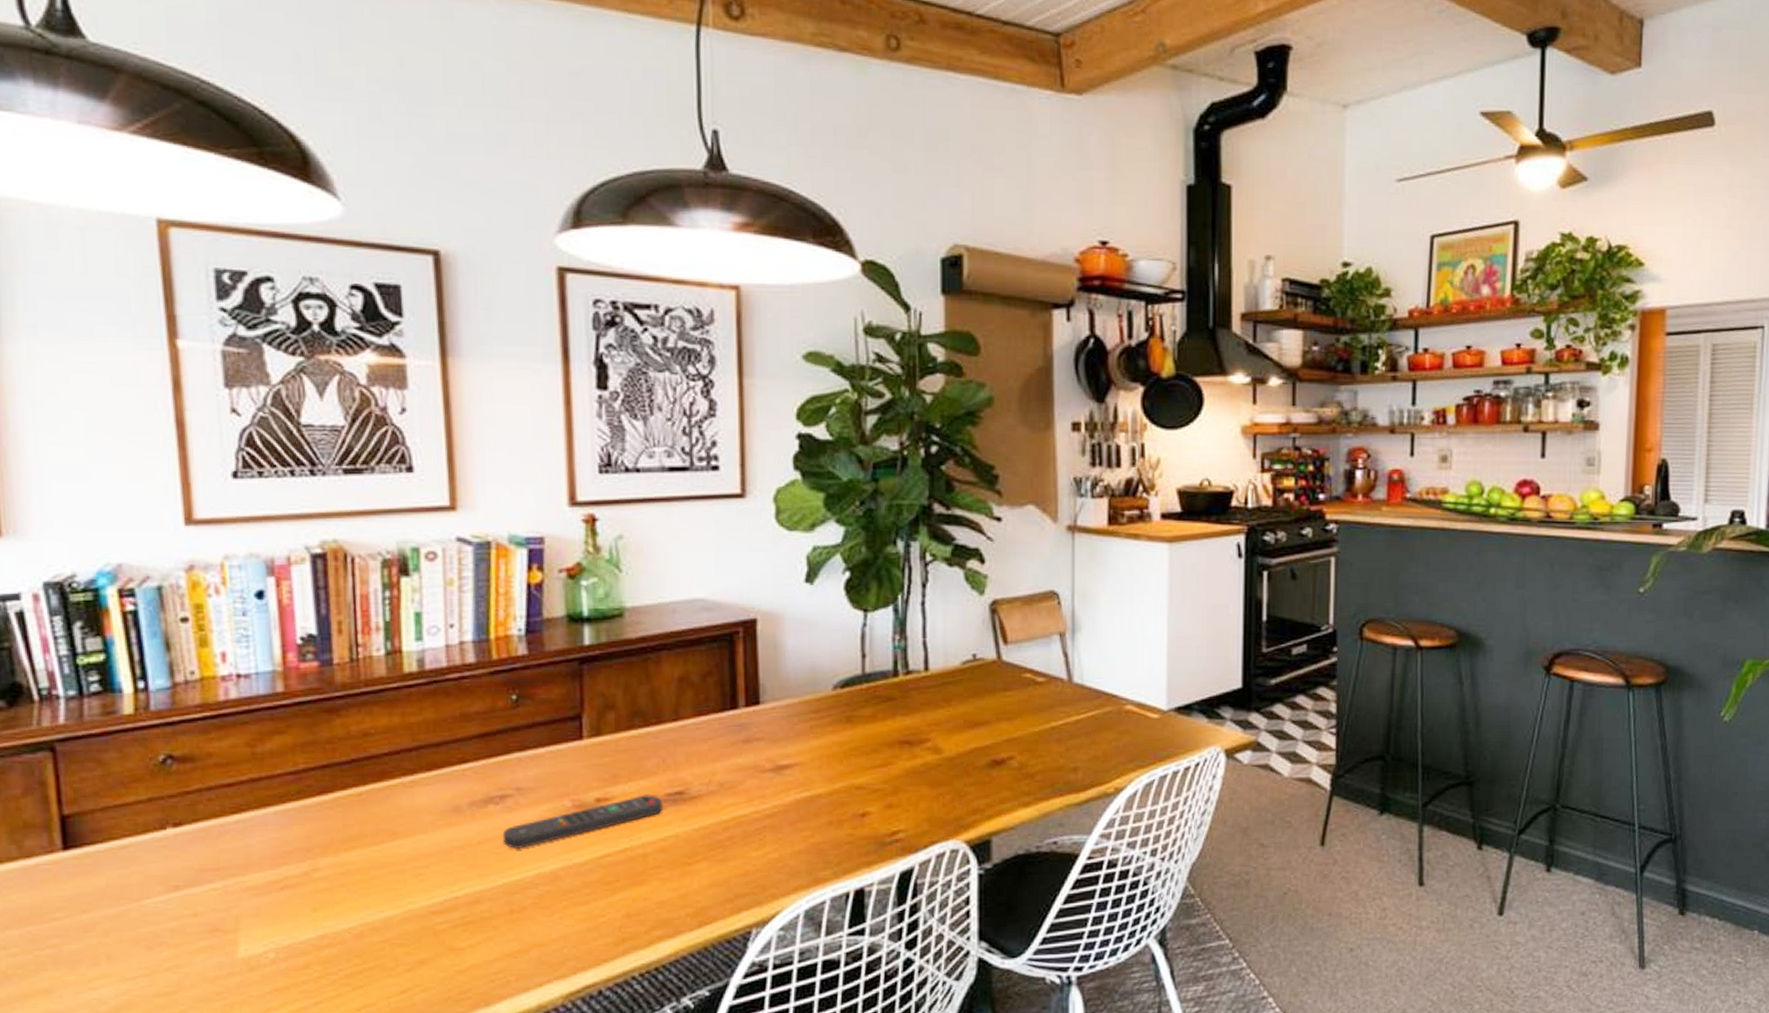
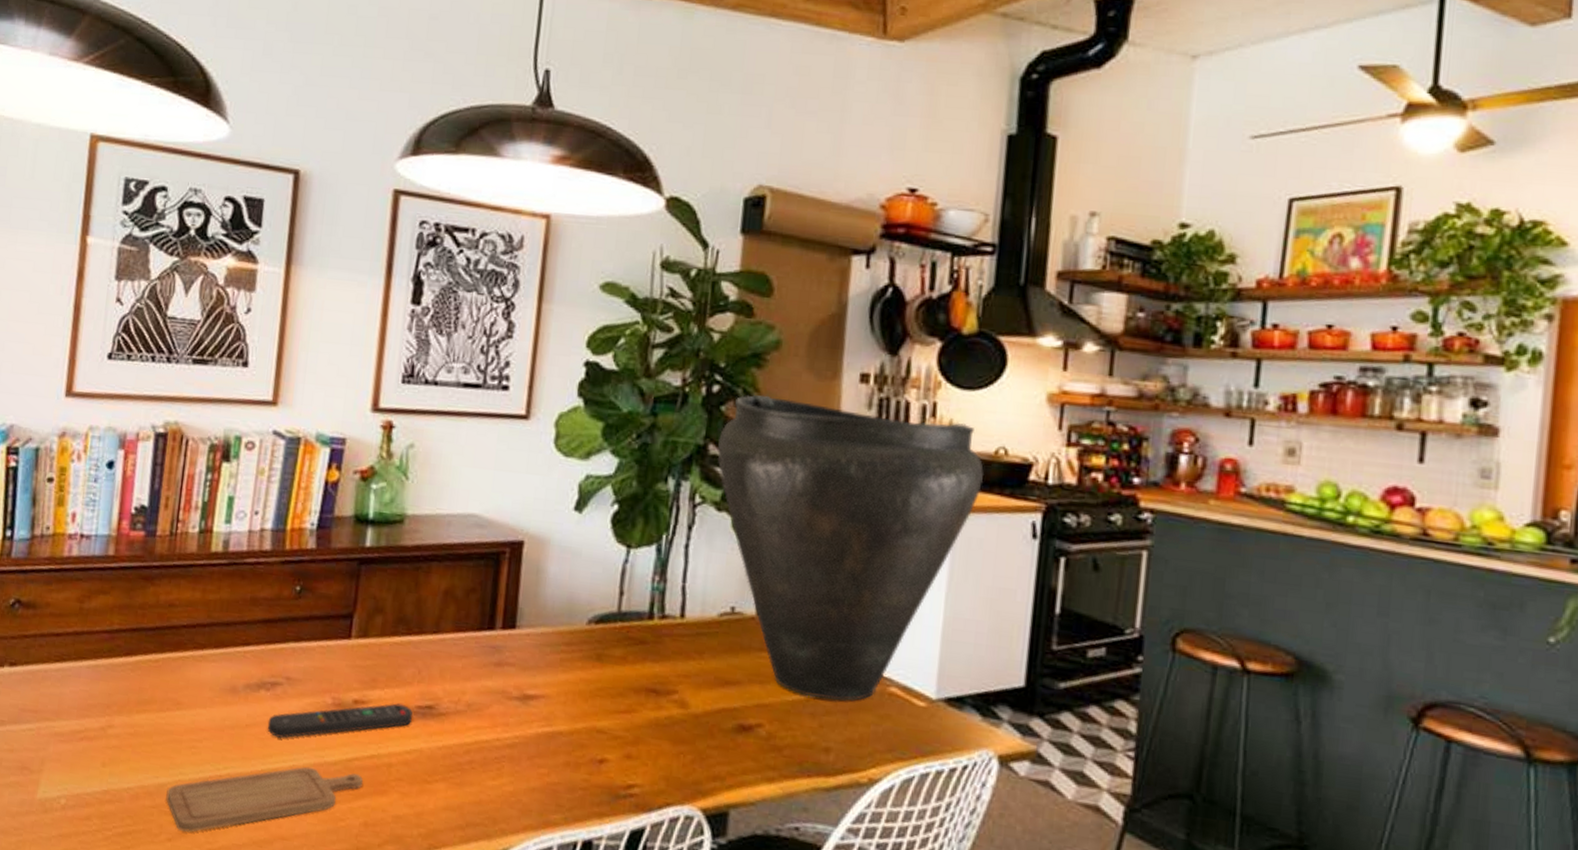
chopping board: none [396,869,618,959] -> present [166,766,363,832]
vase: none [941,451,1191,725] -> present [717,394,984,702]

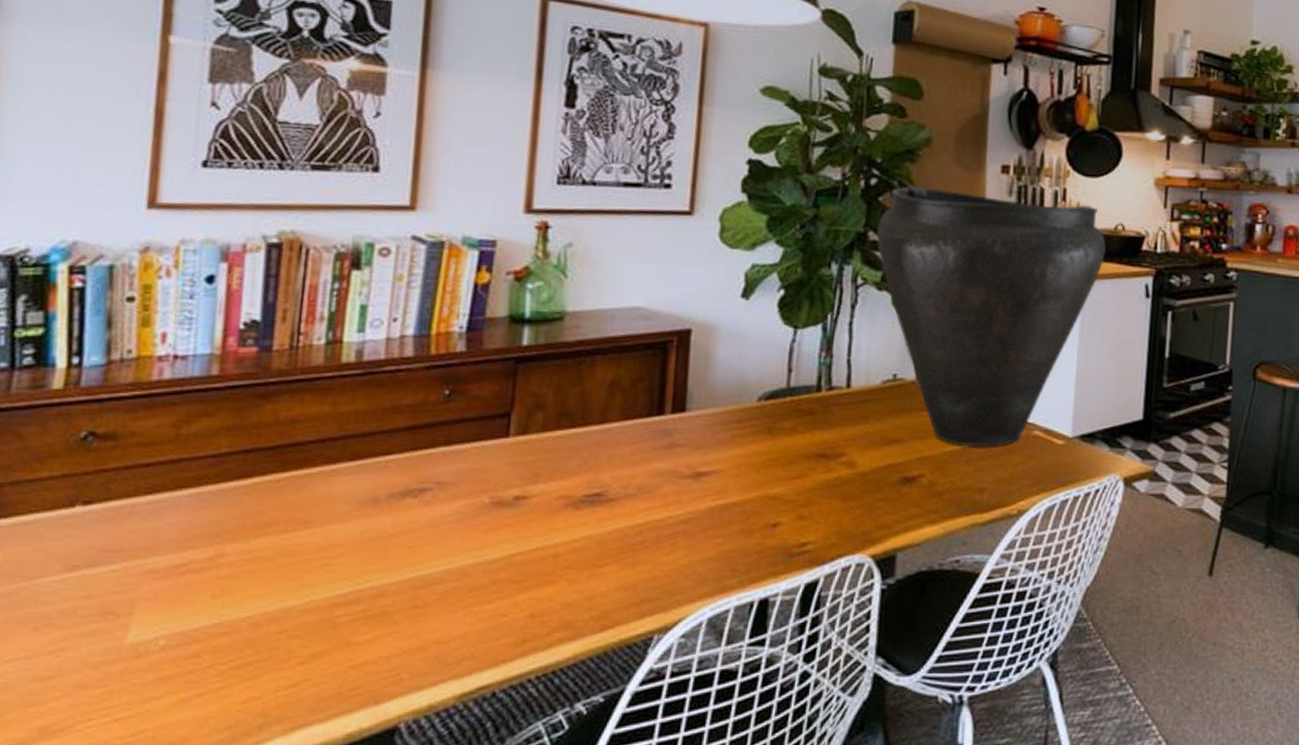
chopping board: present [166,766,363,832] -> none [295,568,527,652]
remote control: present [267,703,413,738] -> none [415,495,580,543]

